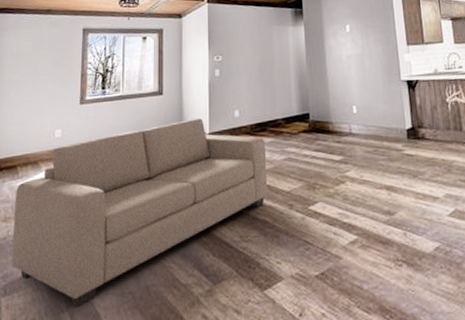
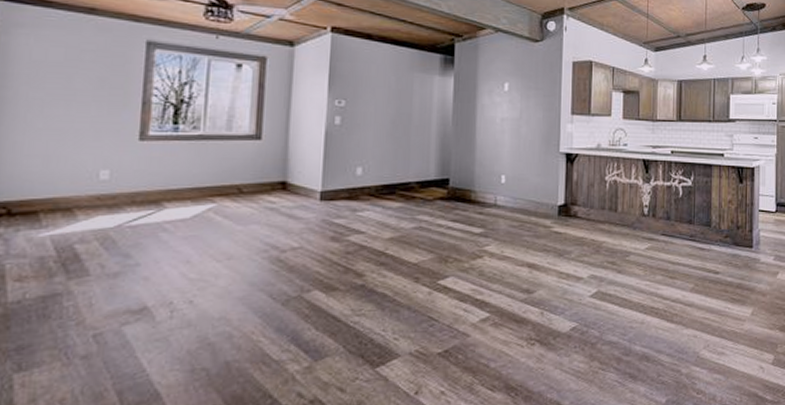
sofa: present [11,118,268,307] -> none [29,173,393,385]

